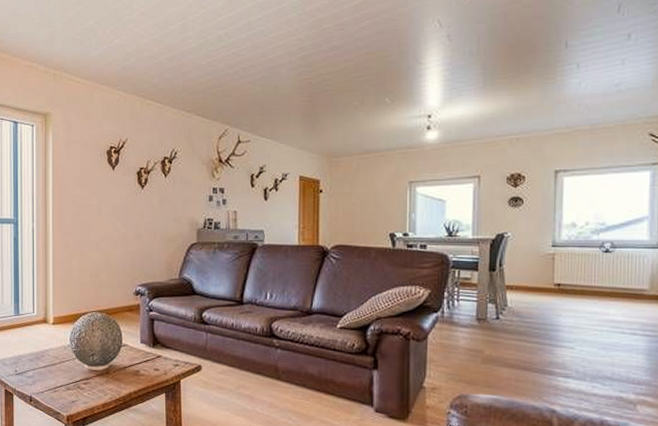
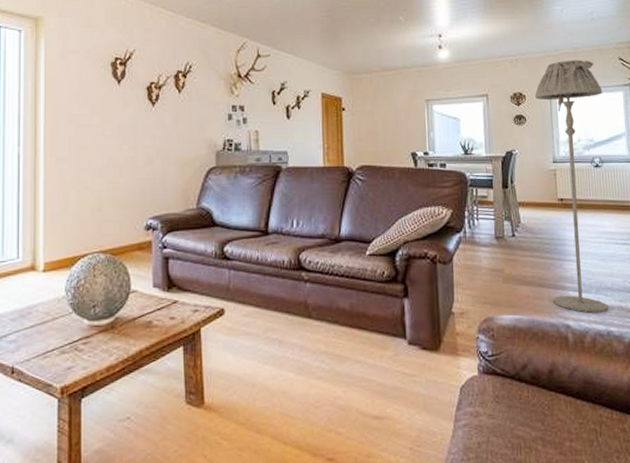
floor lamp: none [537,137,624,401] -> present [535,60,609,313]

